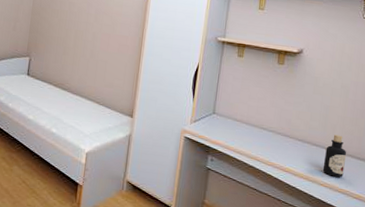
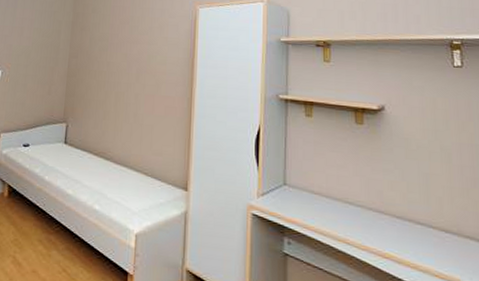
bottle: present [322,134,347,178] -> none [434,210,464,266]

